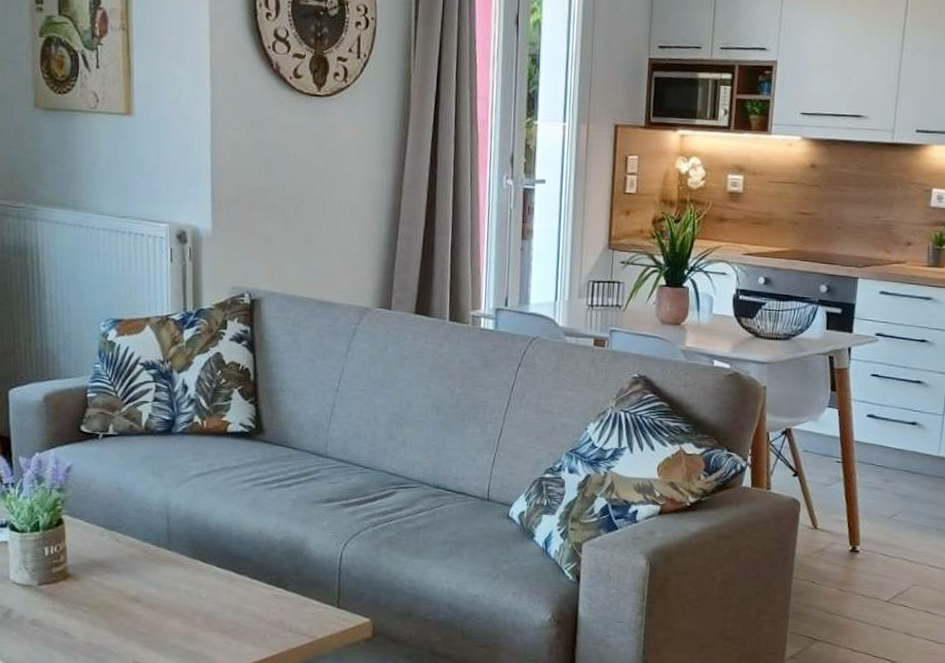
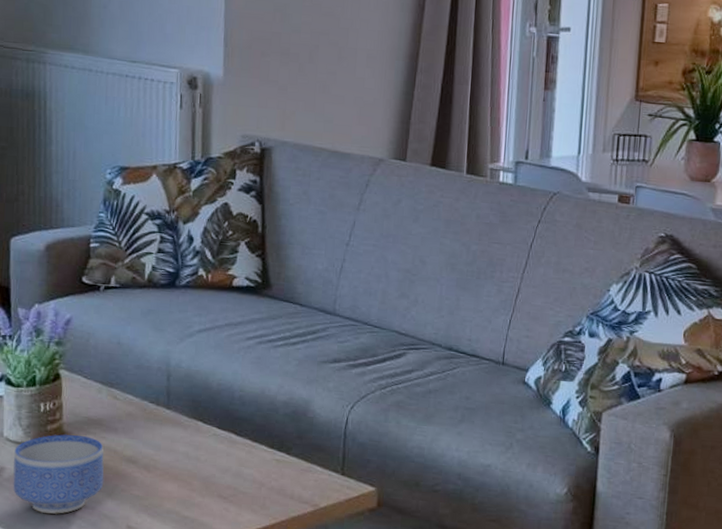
bowl: none [20,576,109,652] -> present [13,434,104,514]

